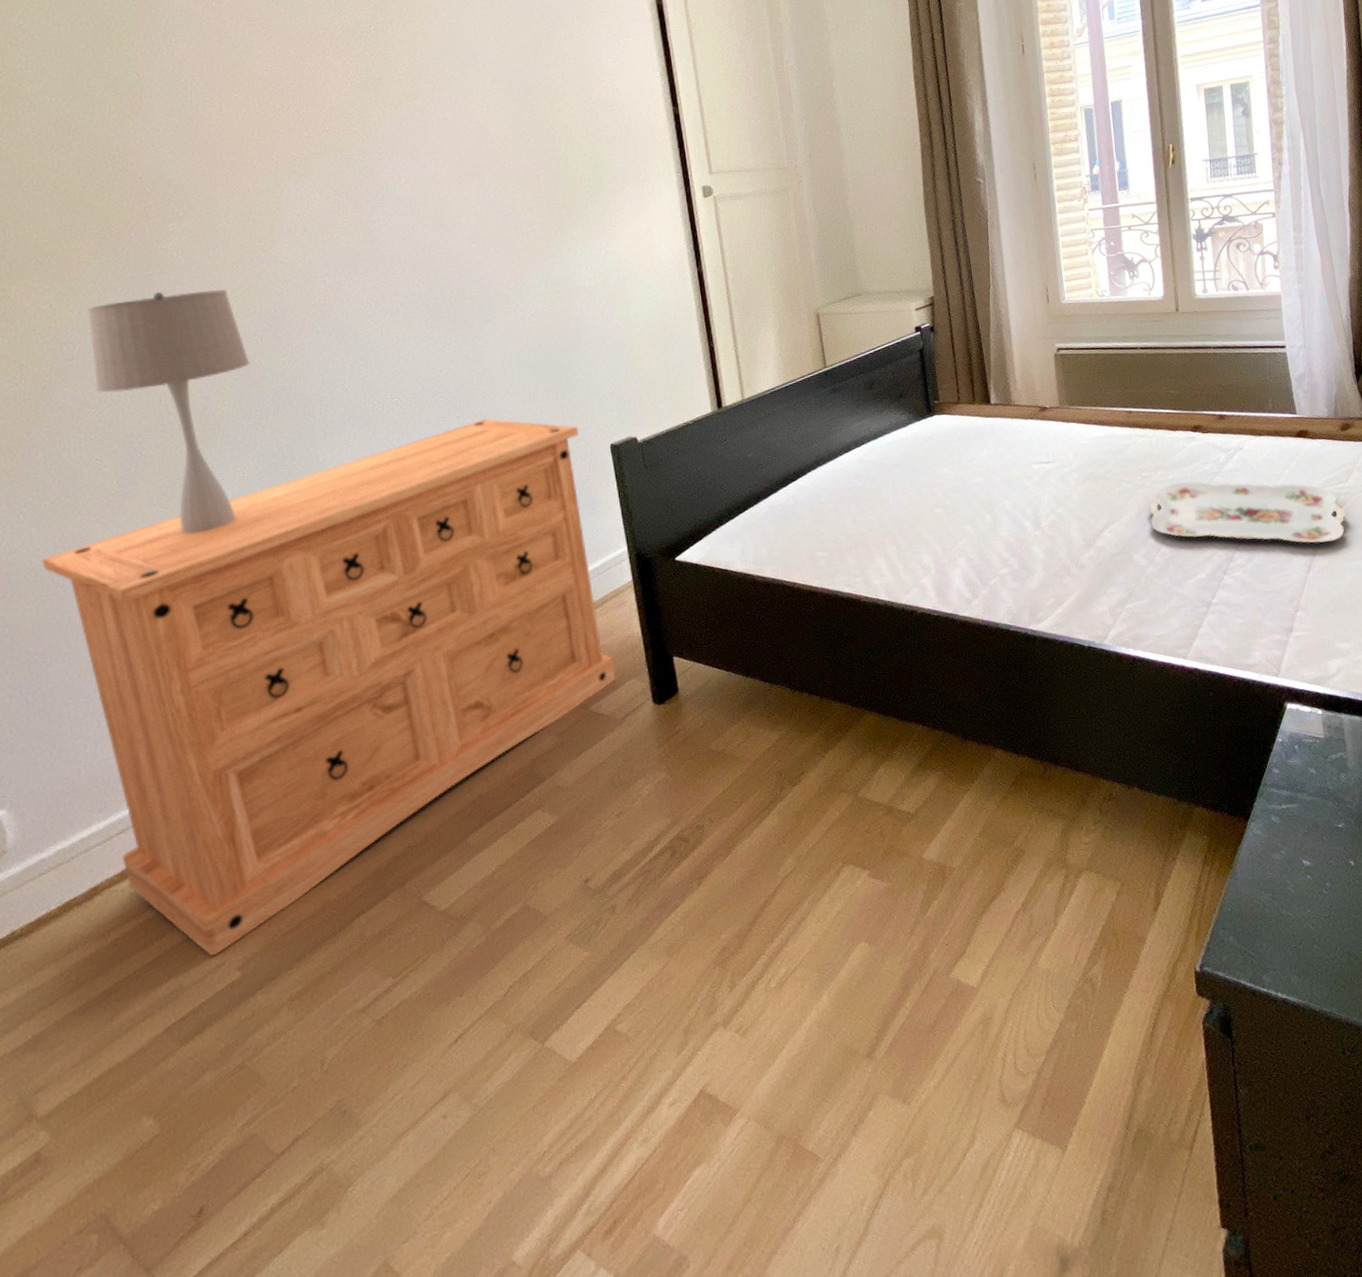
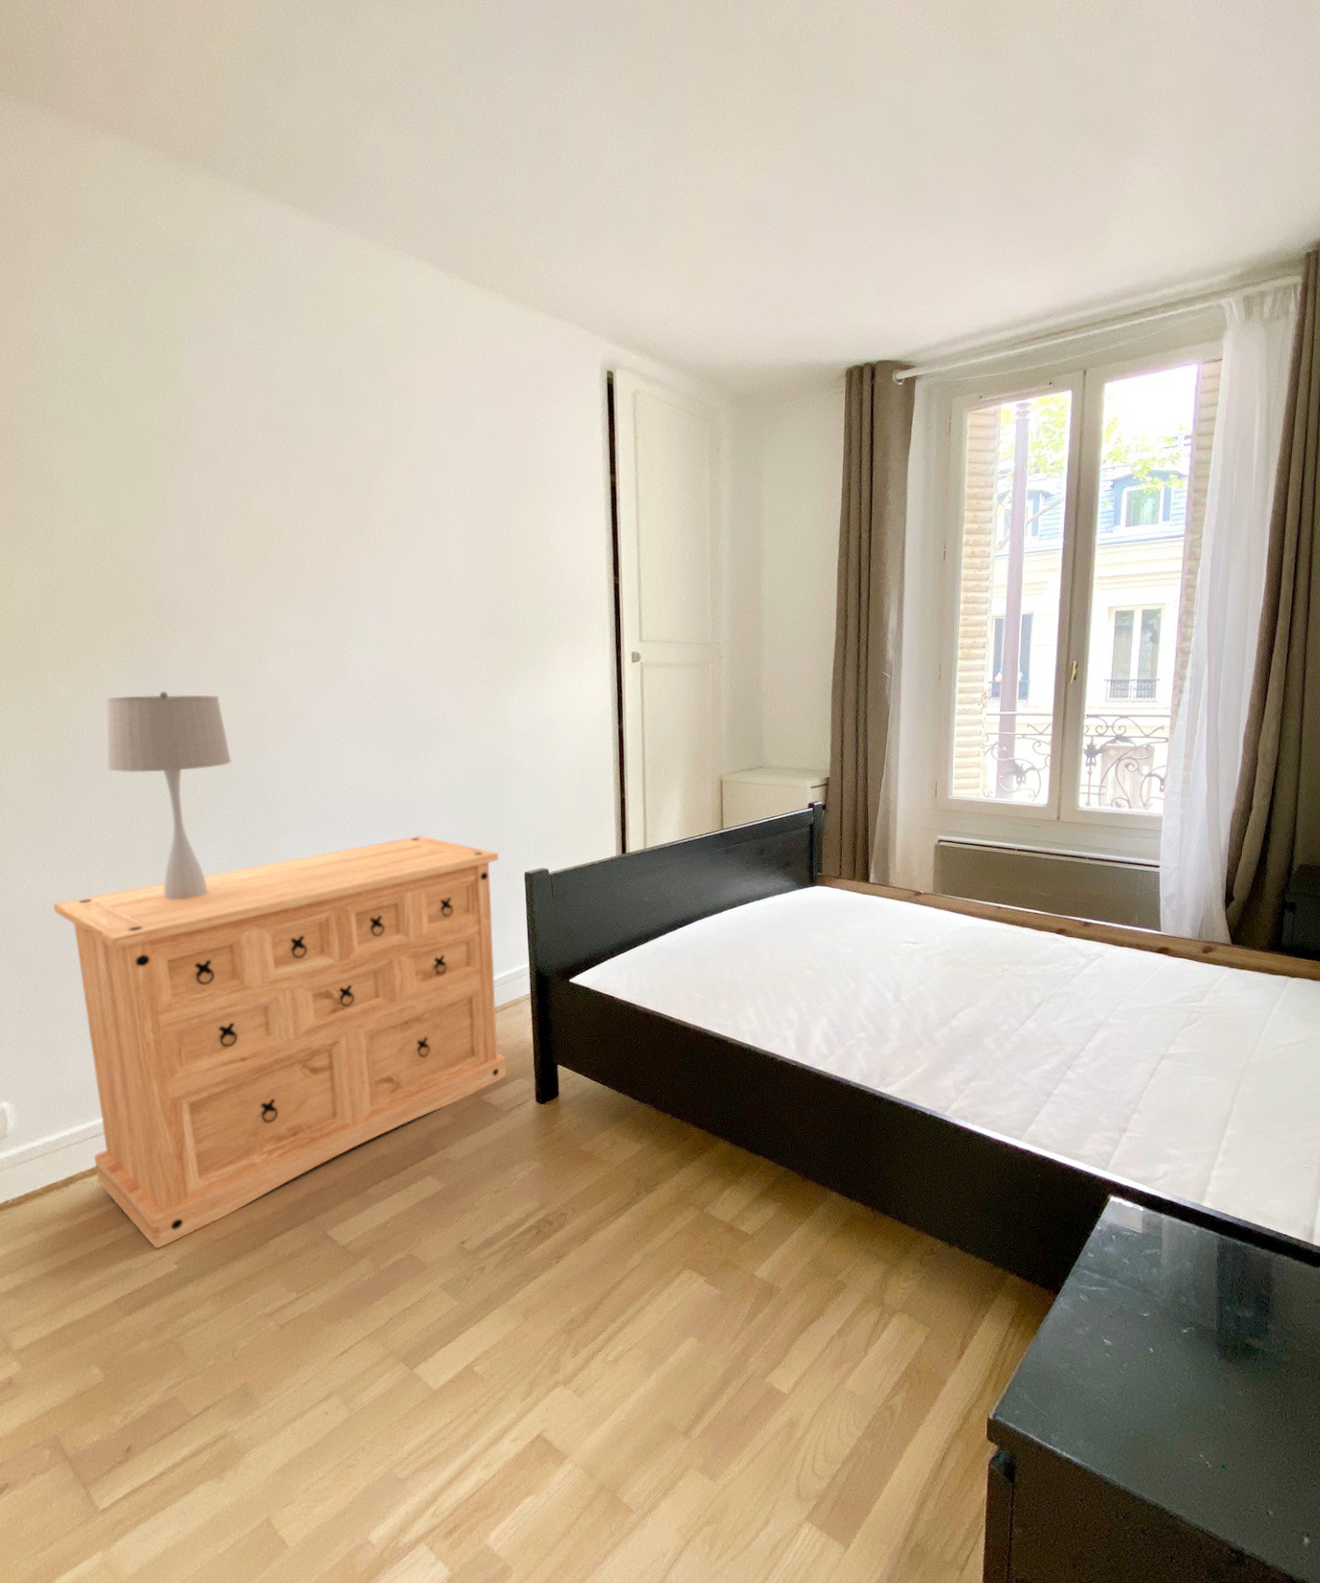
serving tray: present [1148,481,1346,544] -> none [1004,978,1195,1055]

